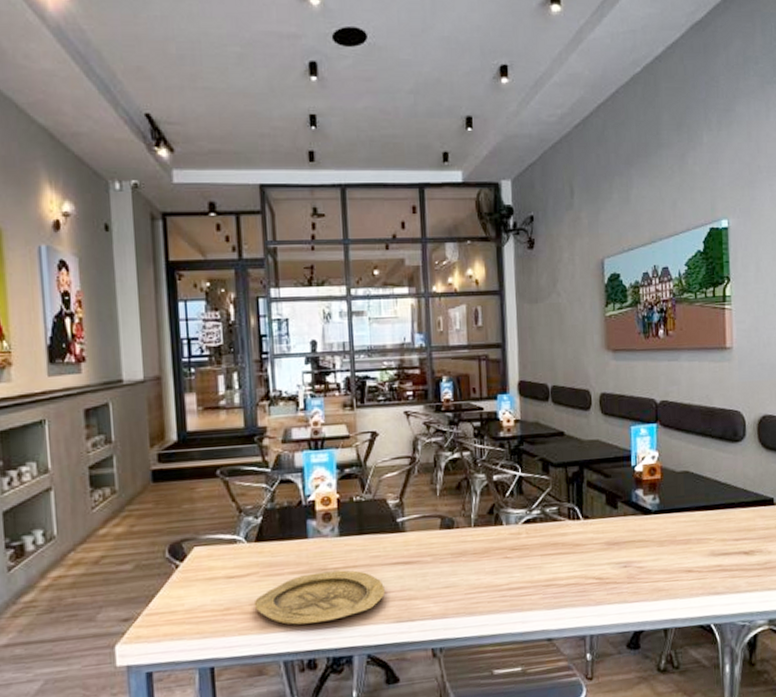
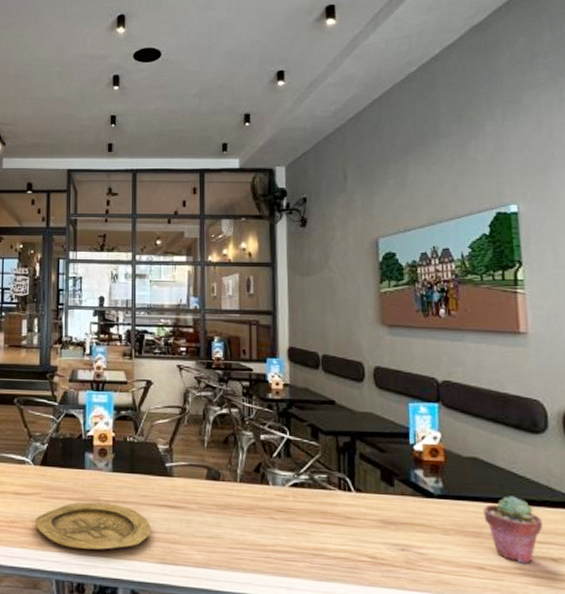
potted succulent: none [692,502,738,561] -> present [483,496,543,564]

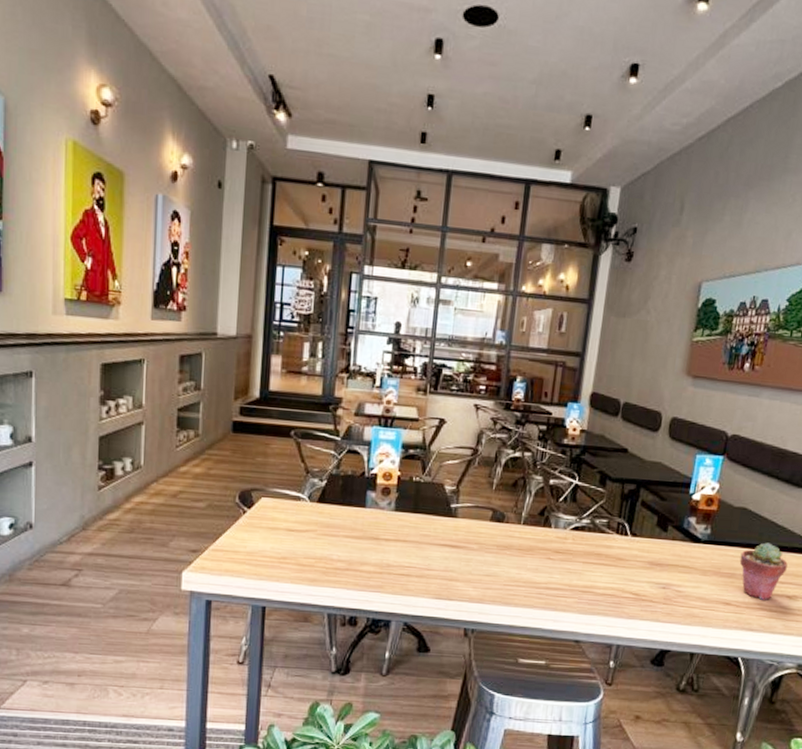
plate: present [34,502,152,550] -> none [308,540,430,586]

